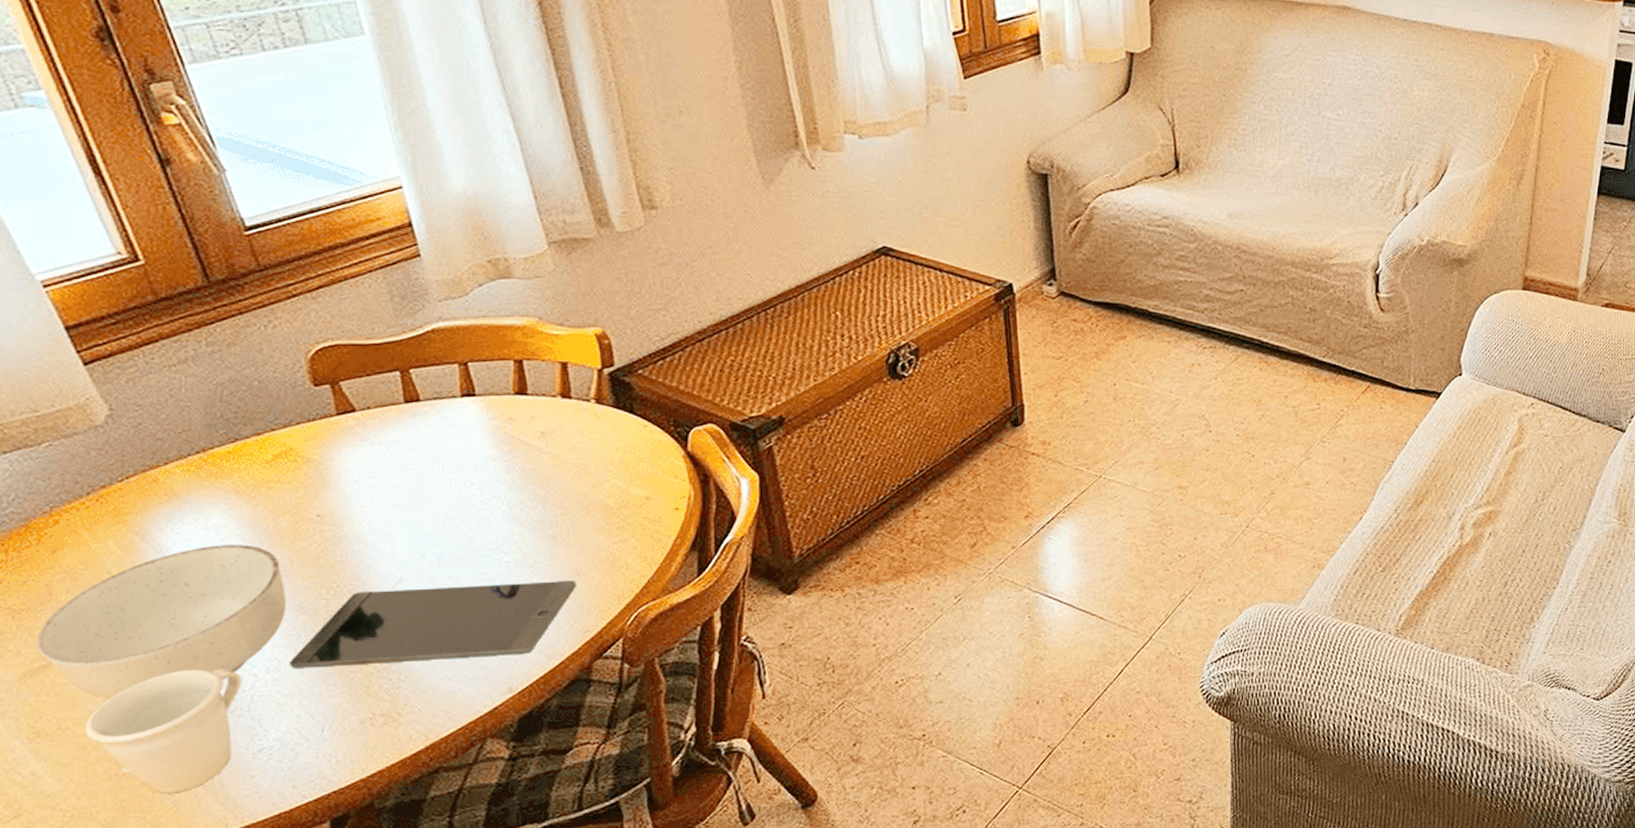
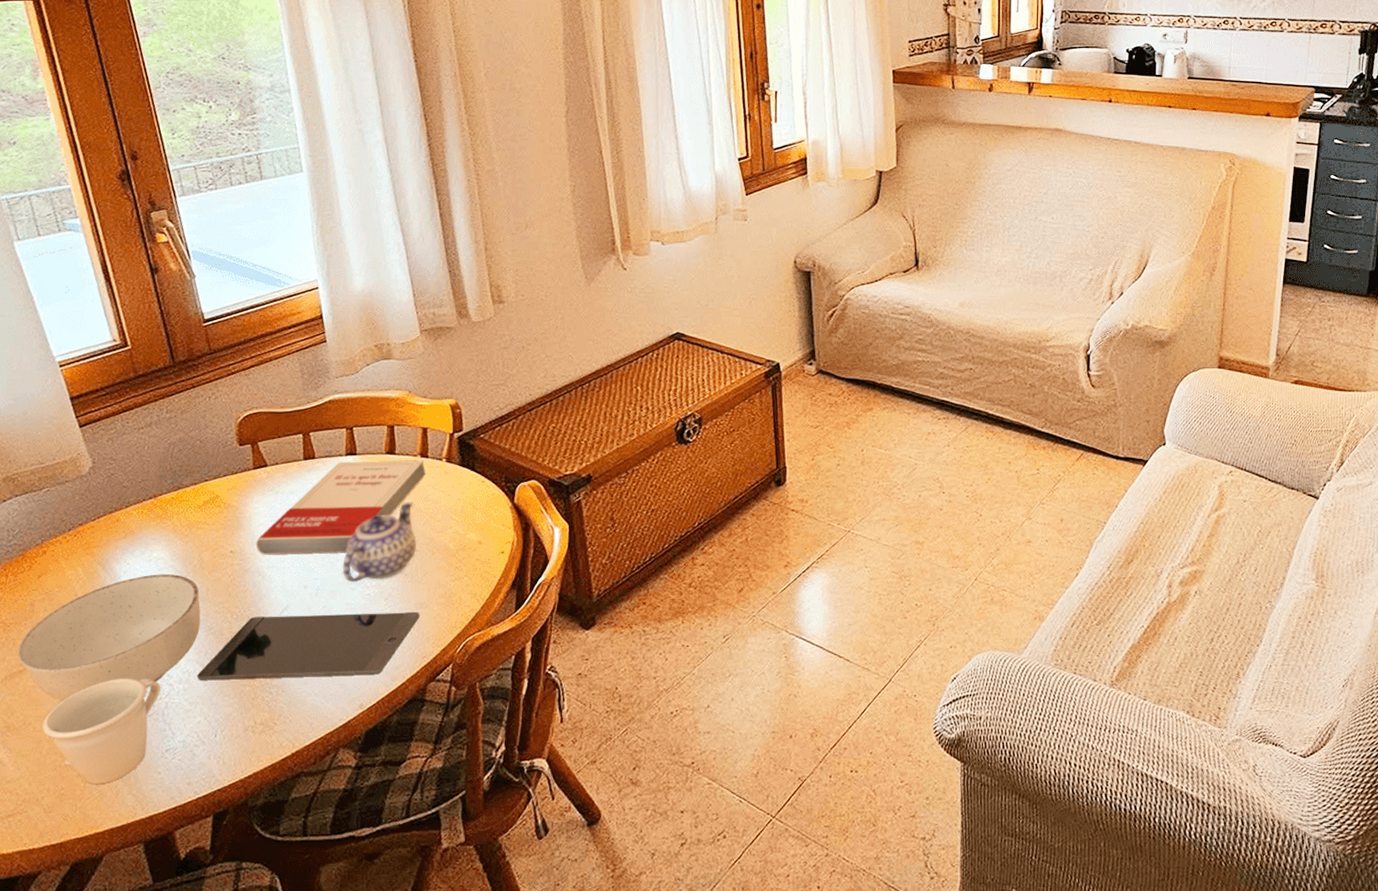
book: none [350,402,570,519] -> present [255,460,426,555]
teapot: none [470,452,566,549] -> present [342,502,417,583]

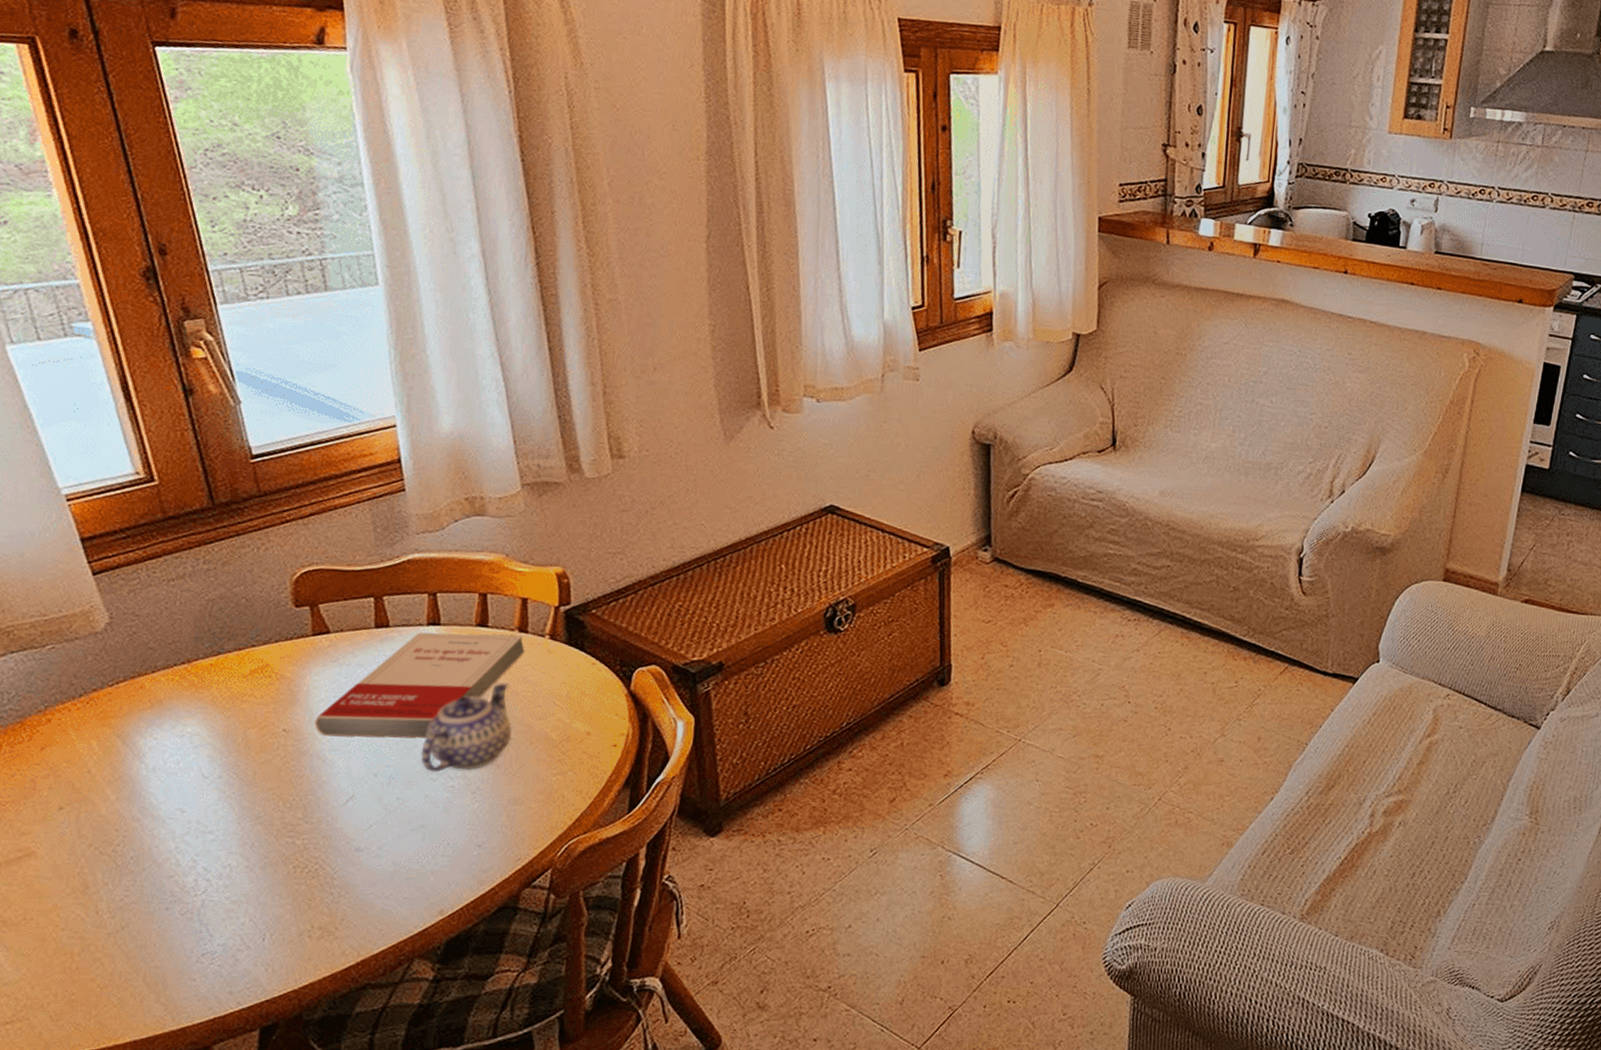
bowl: present [17,574,201,701] -> none [14,752,246,894]
mug: present [42,678,161,785] -> none [47,870,196,991]
tablet: present [197,611,420,681] -> none [241,806,514,878]

